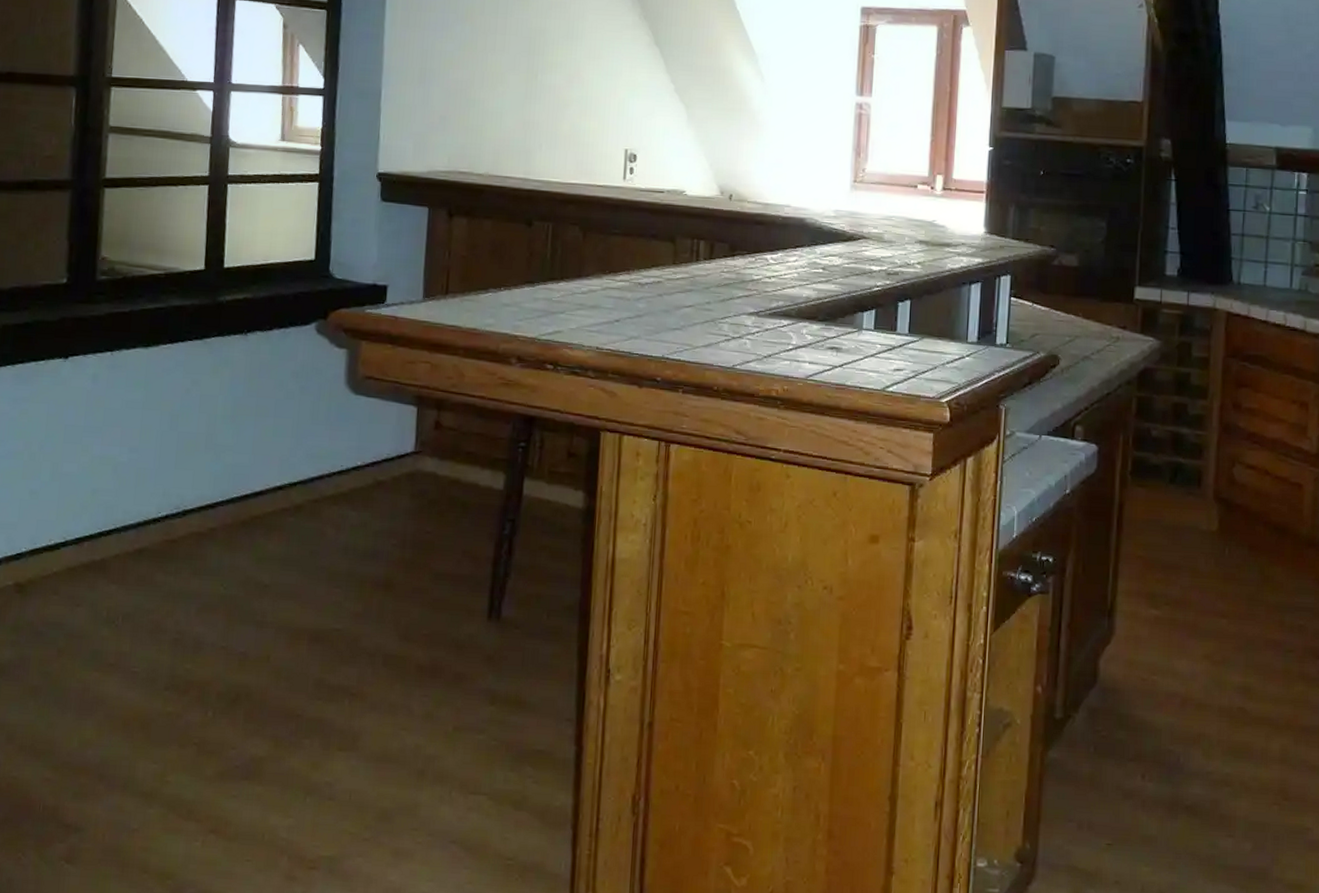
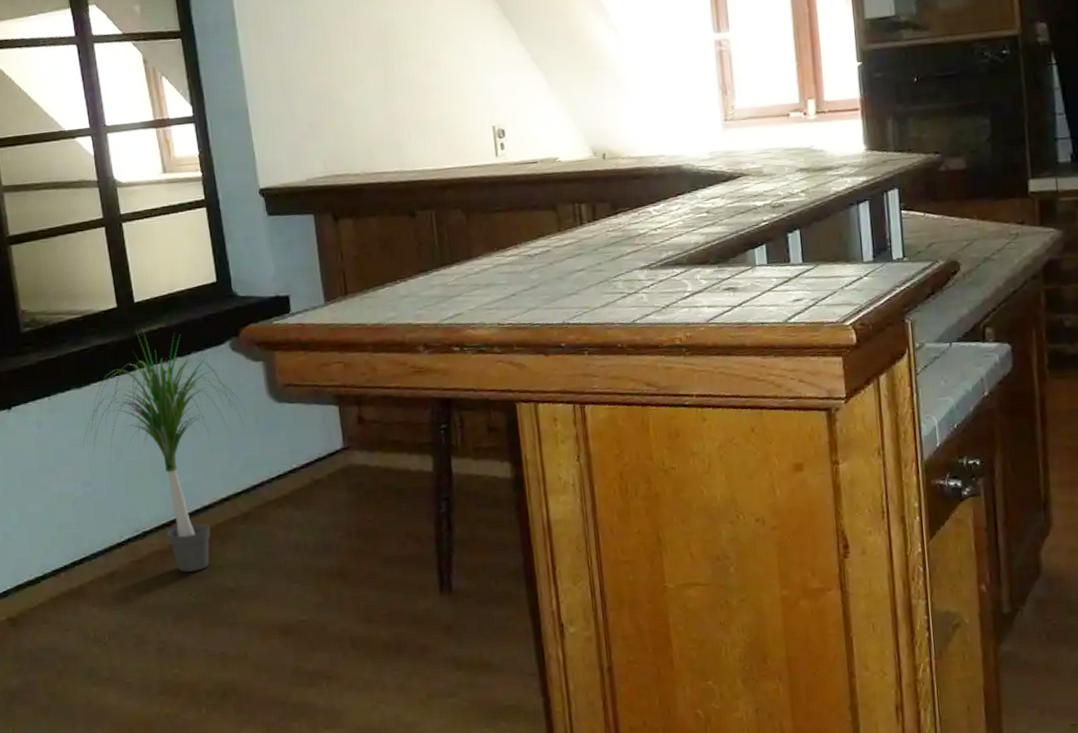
potted plant: none [139,294,320,561] -> present [83,327,247,572]

